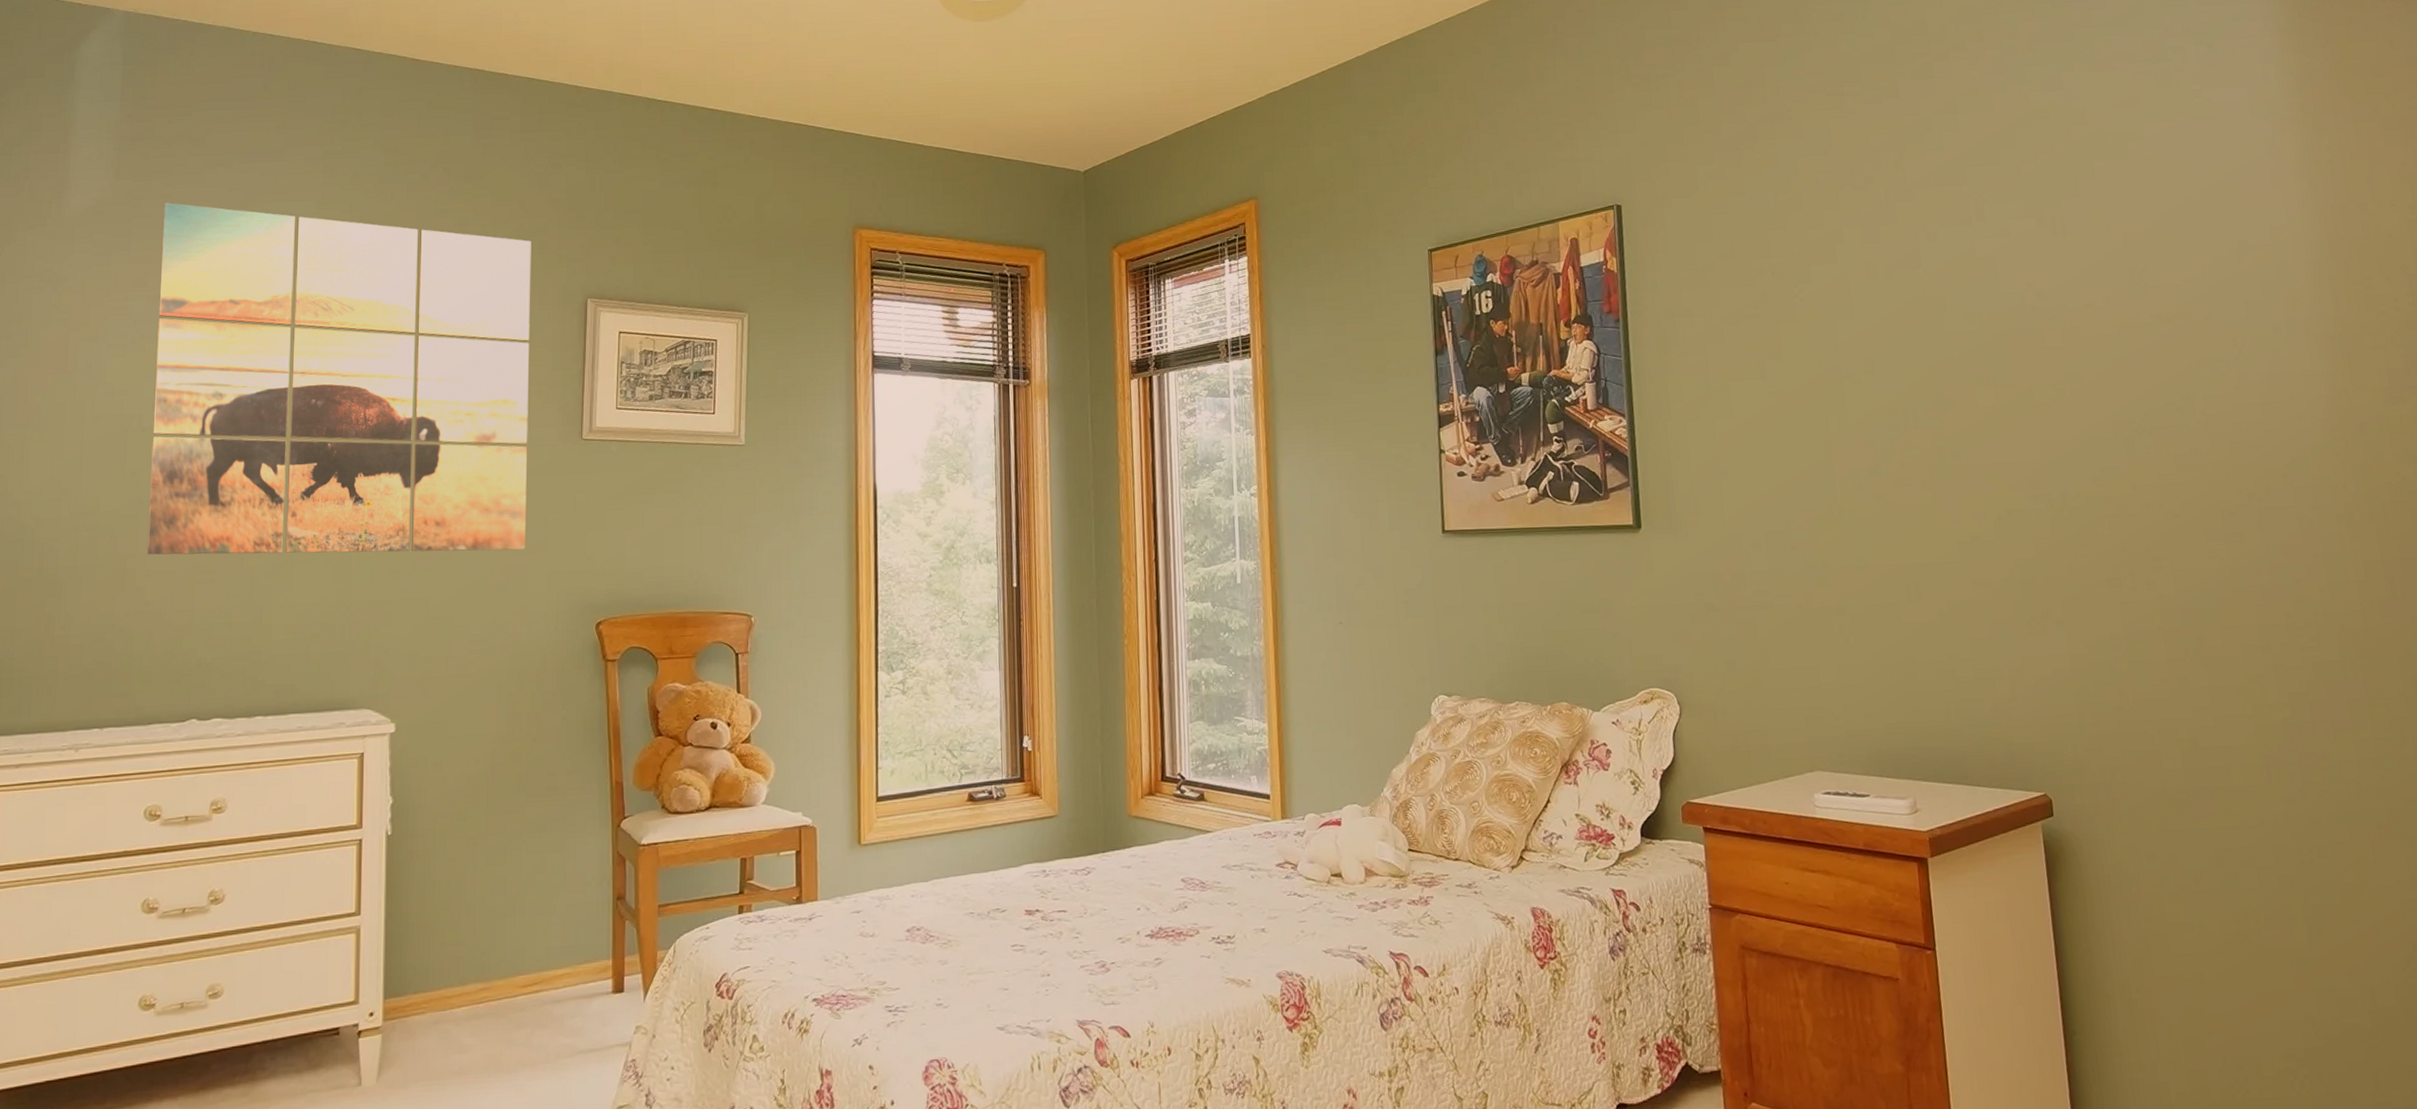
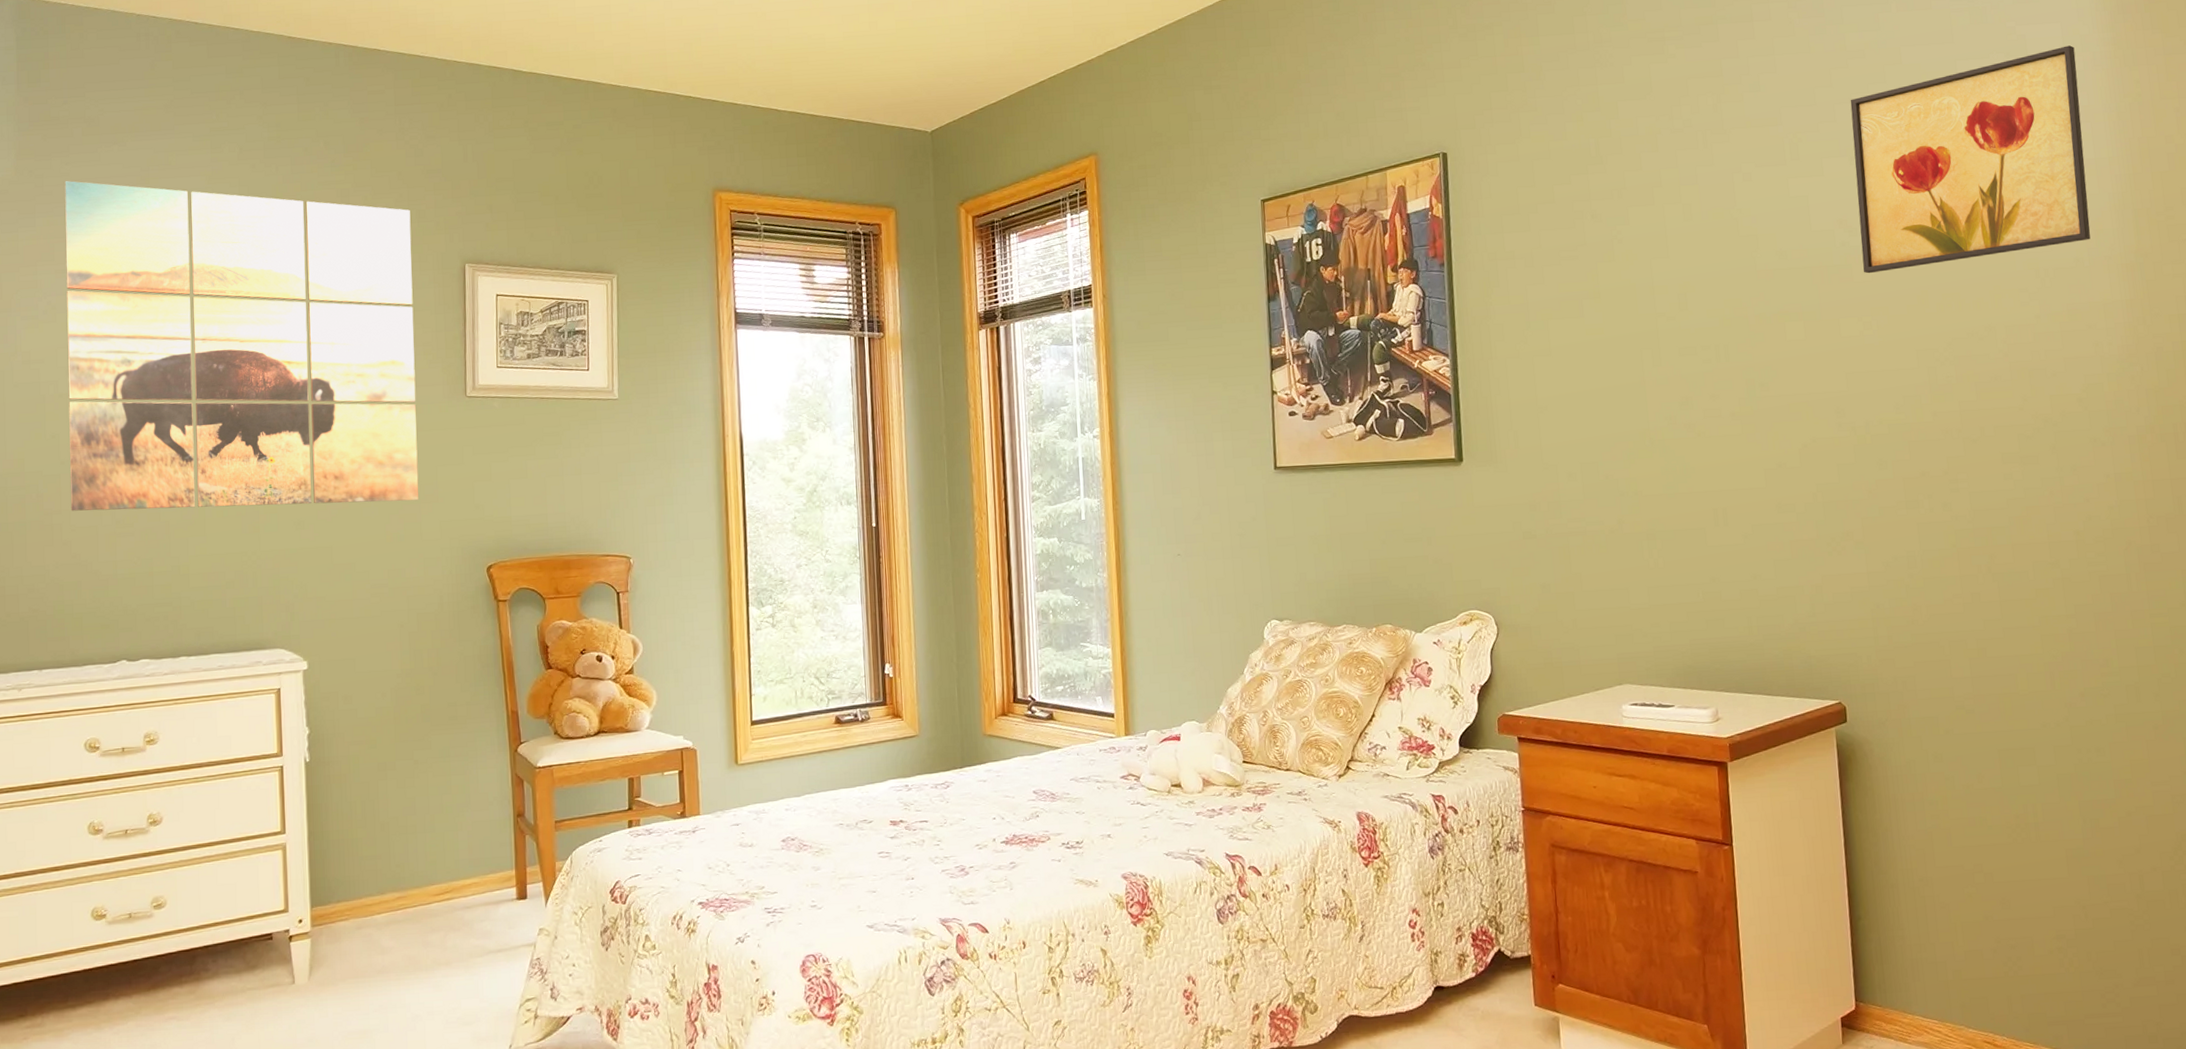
wall art: none [2035,110,2287,339] -> present [1850,45,2091,274]

